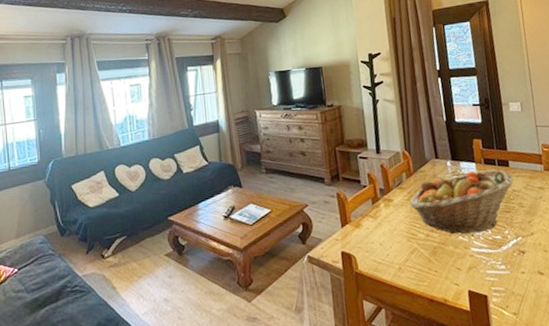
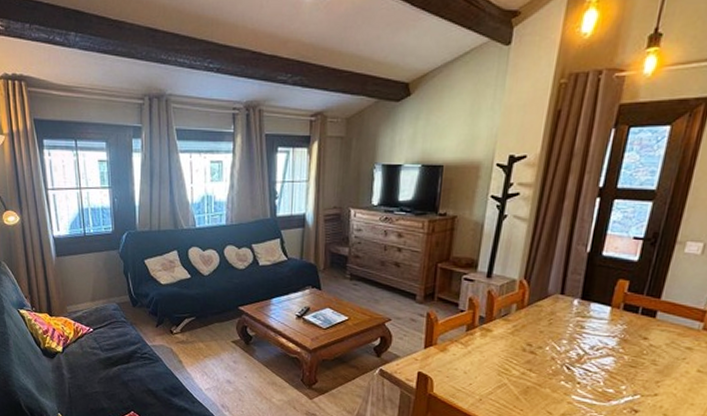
fruit basket: present [409,169,514,234] -> none [510,314,656,382]

